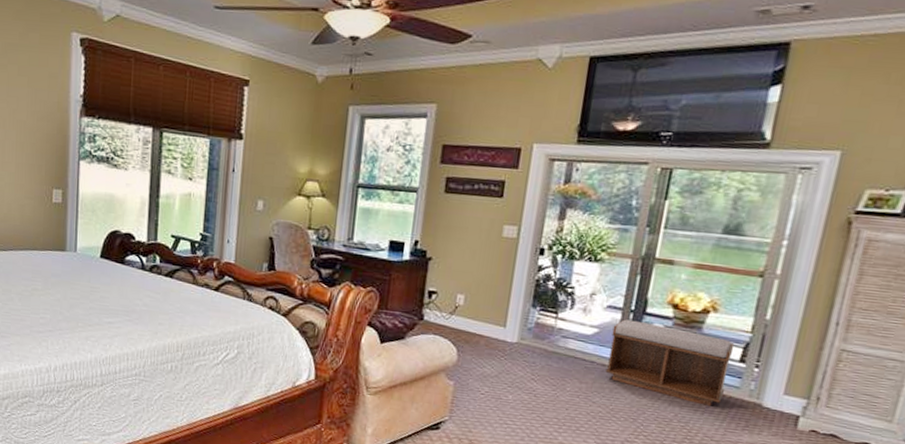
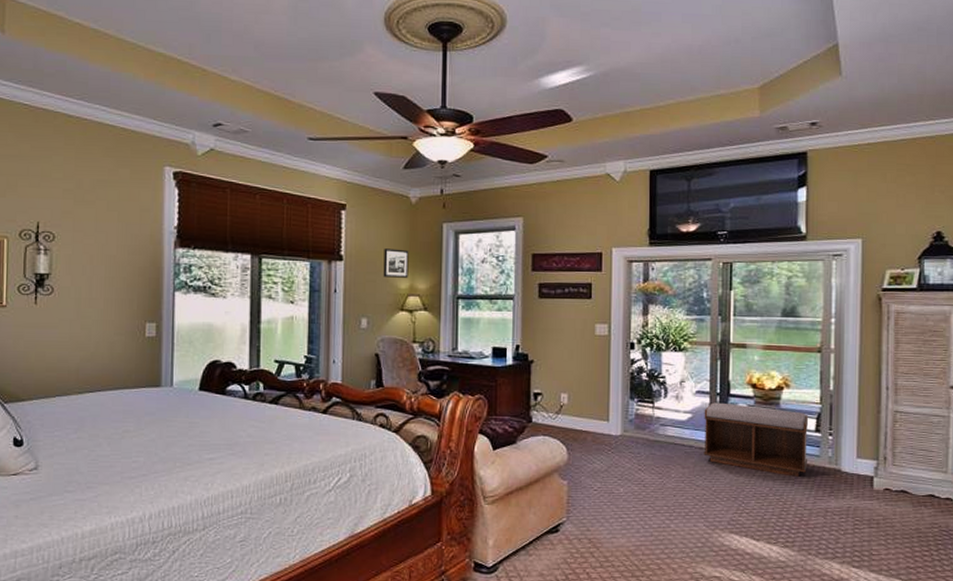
picture frame: none [283,129,311,162] -> present [383,248,409,278]

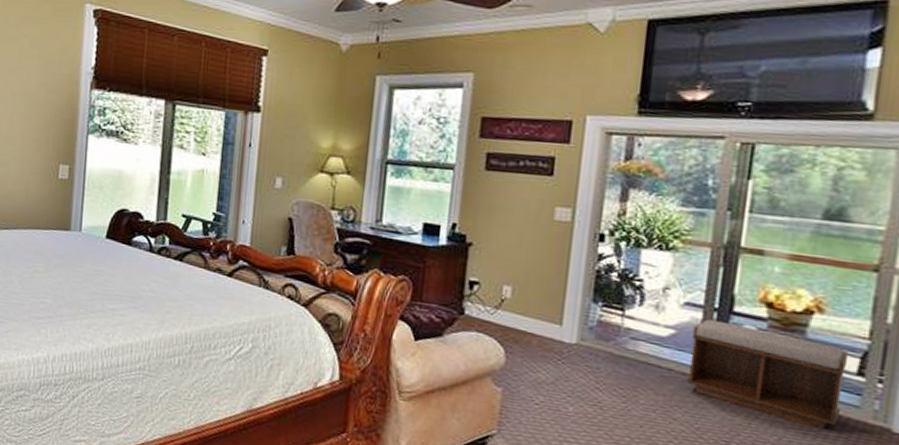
picture frame: present [383,248,409,278] -> none [303,101,335,136]

